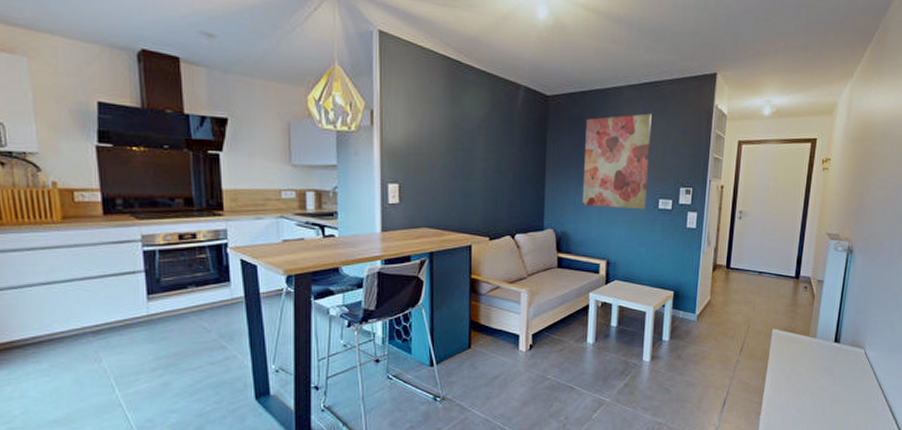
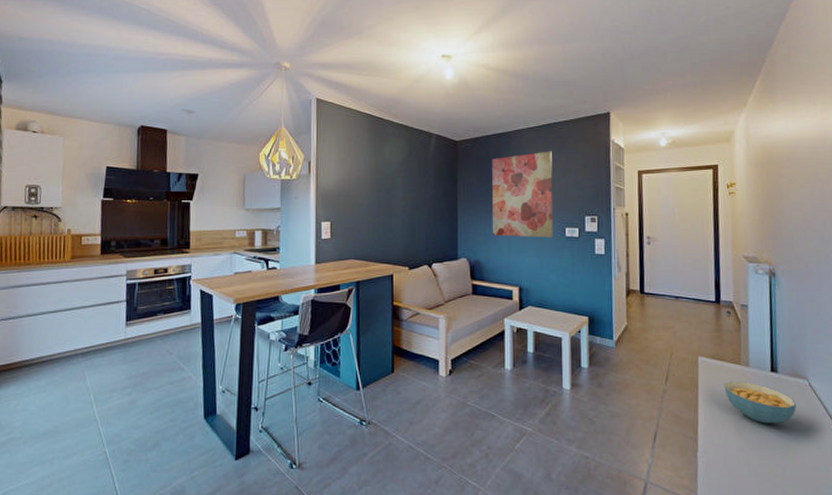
cereal bowl: none [791,351,851,389] -> present [724,381,796,424]

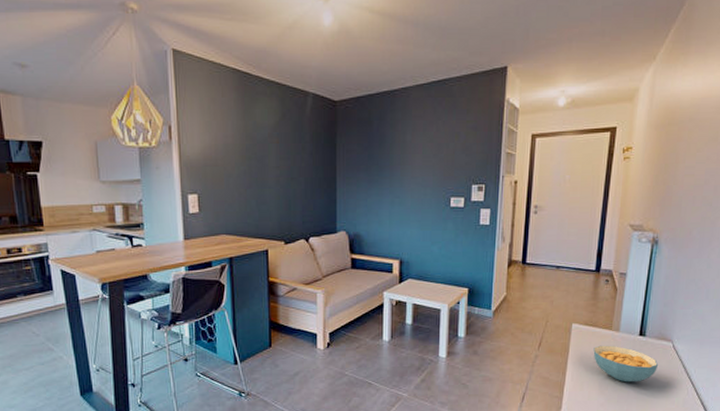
wall art: present [492,151,553,237] -> none [373,112,441,208]

